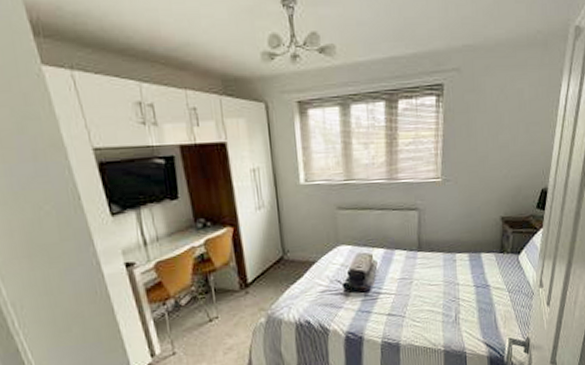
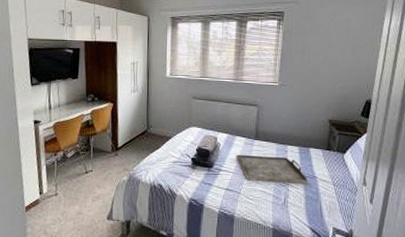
serving tray: none [396,267,482,301] -> present [236,154,309,185]

